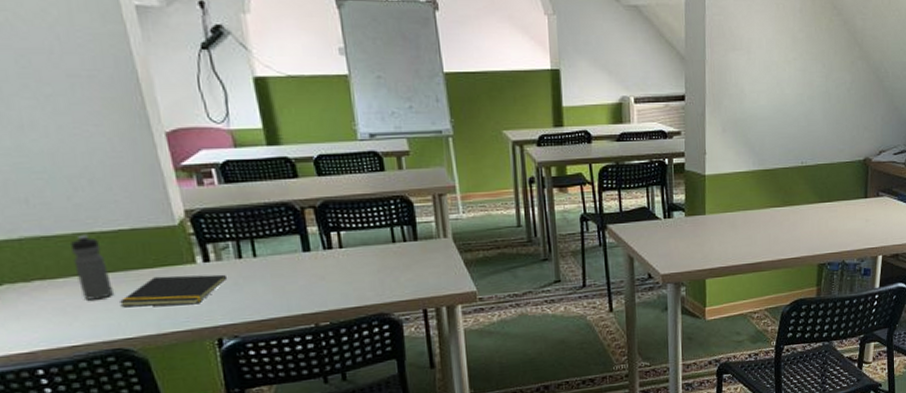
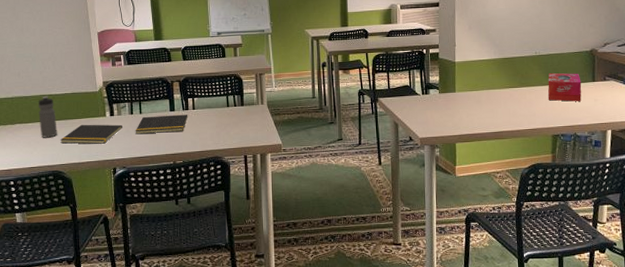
notepad: none [248,255,333,288] -> present [135,114,188,135]
tissue box: none [814,187,853,223] -> present [547,72,582,102]

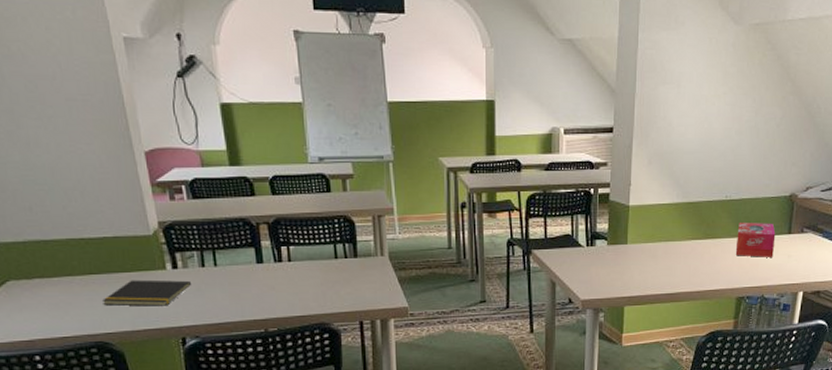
water bottle: present [39,96,57,138] -> none [65,240,98,298]
notepad: present [135,114,188,135] -> none [209,268,283,294]

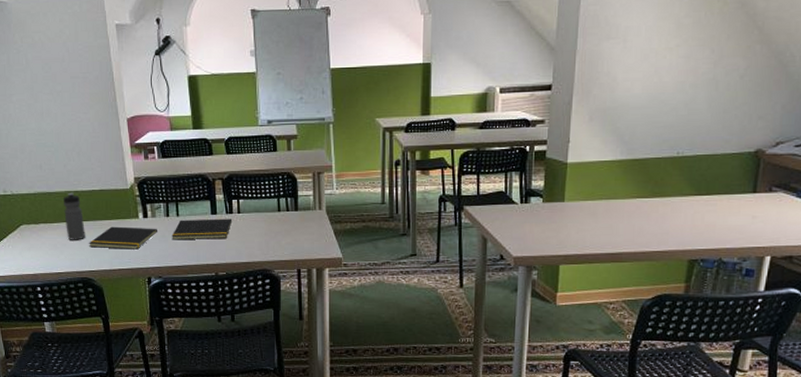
water bottle: none [65,240,98,298] -> present [64,192,85,240]
notepad: none [209,268,283,294] -> present [171,218,233,240]
tissue box: present [735,222,776,257] -> none [687,179,737,218]

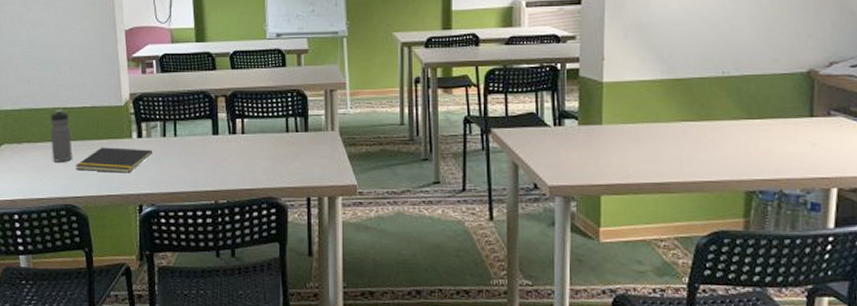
notepad: present [171,218,233,240] -> none [168,139,236,163]

